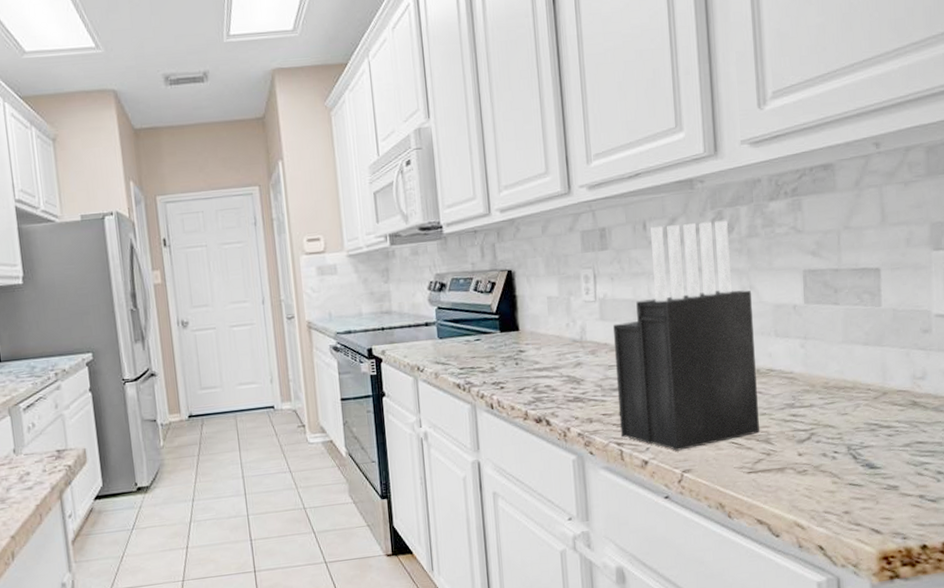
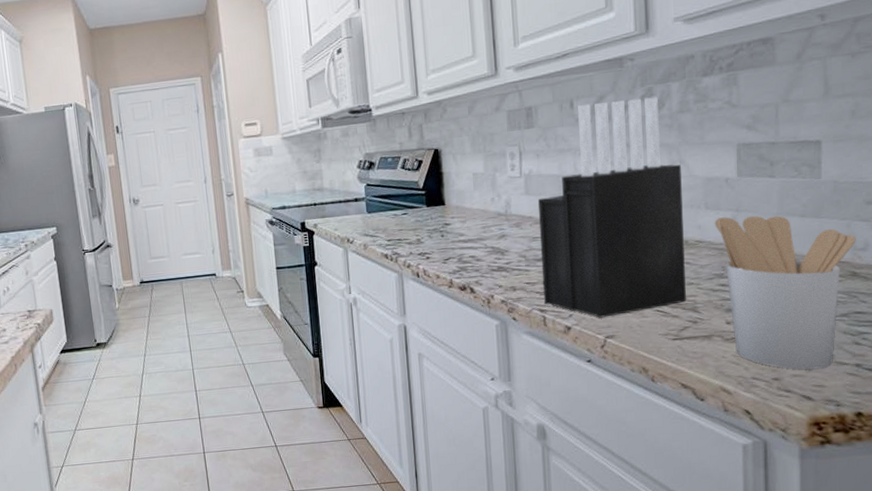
utensil holder: none [785,344,915,502] -> present [715,215,856,370]

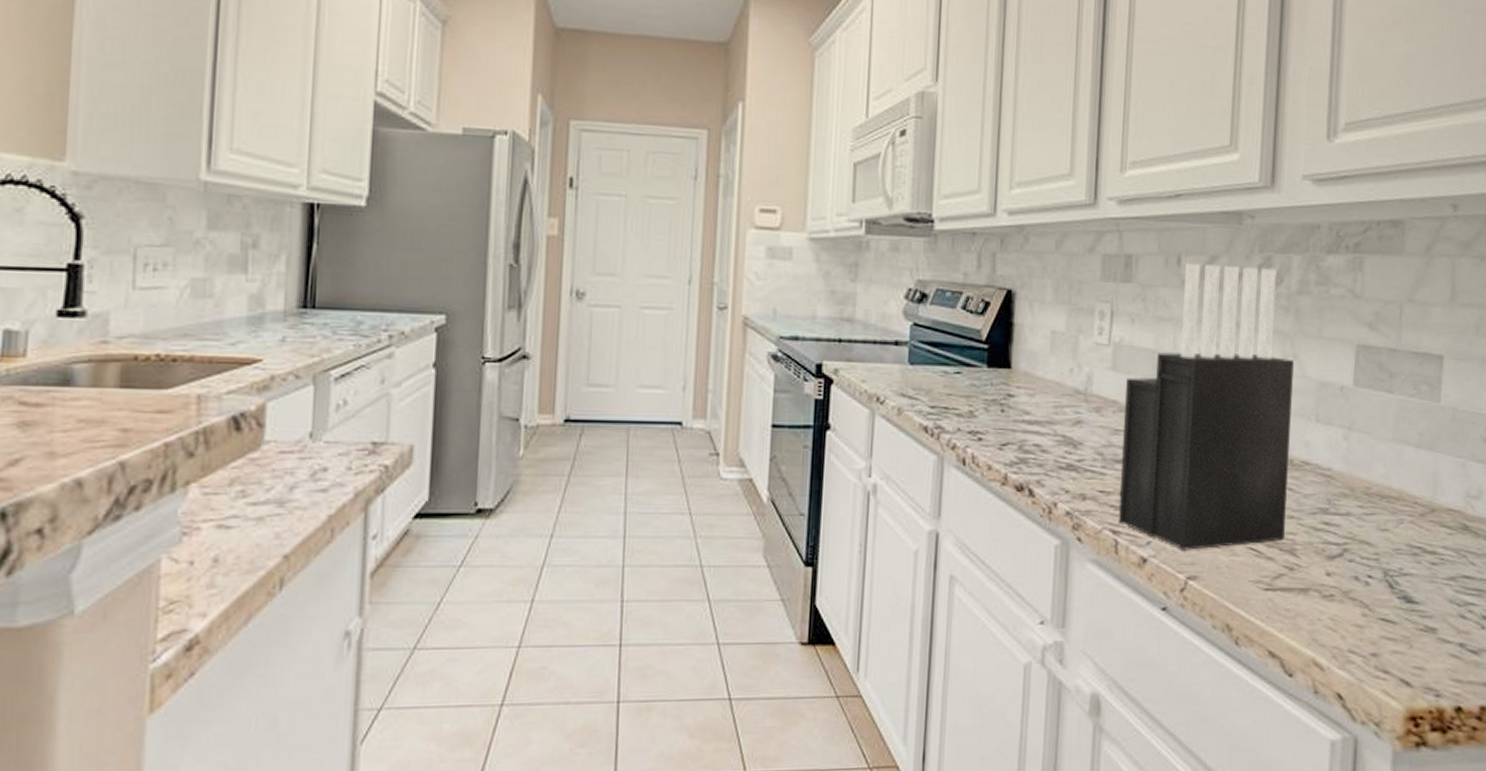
utensil holder: present [715,215,856,370] -> none [1324,435,1470,646]

